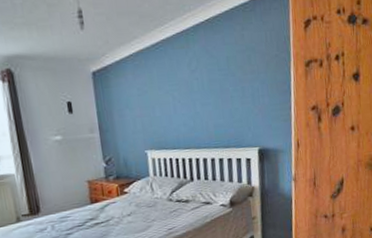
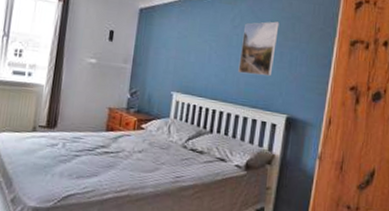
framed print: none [202,57,238,117] -> present [238,21,280,77]

